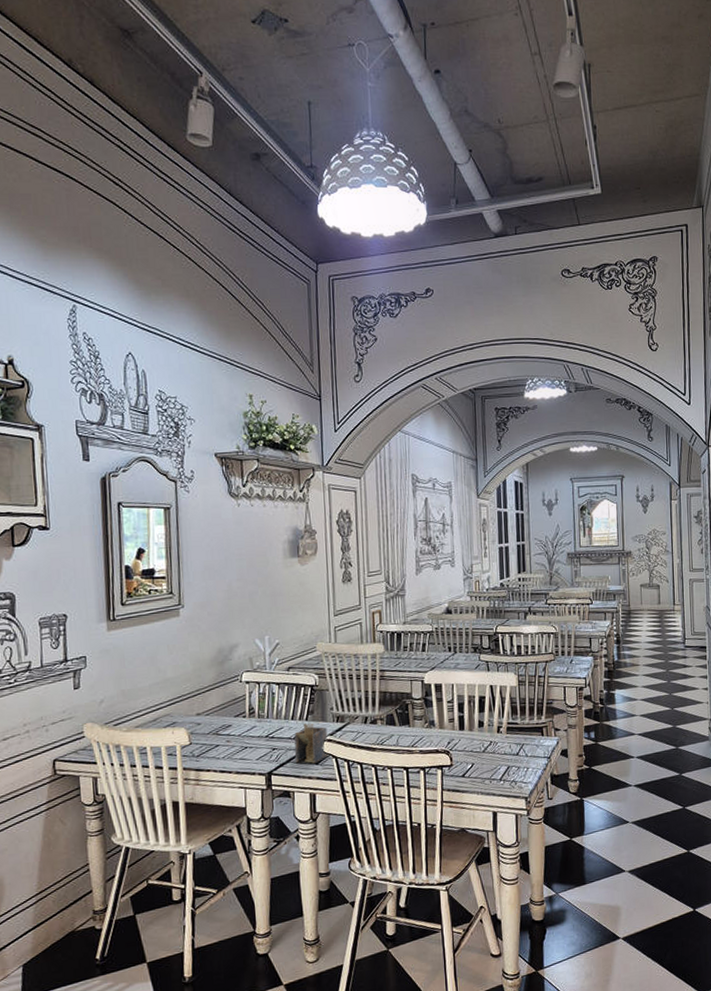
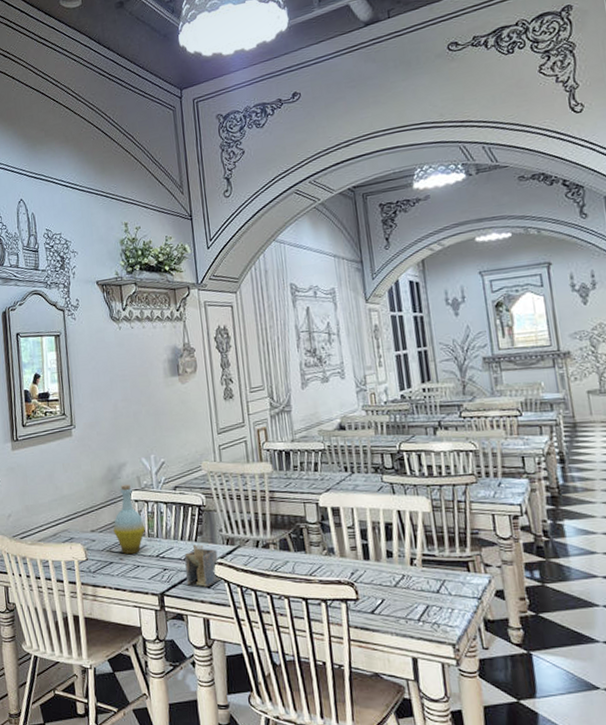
bottle: none [221,666,255,736] -> present [113,485,145,554]

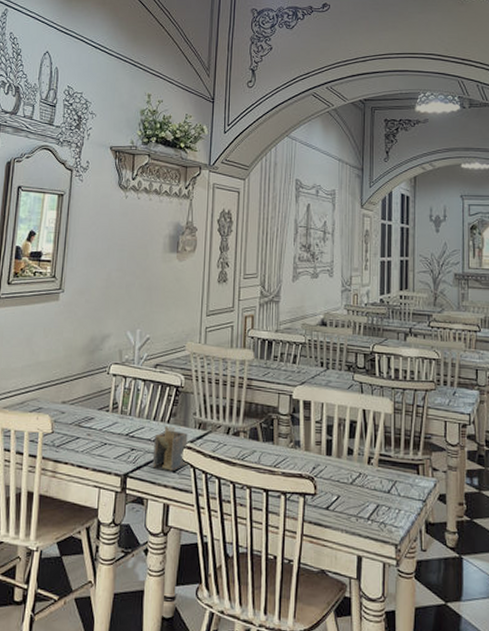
bottle: present [113,485,145,554] -> none [86,357,119,430]

